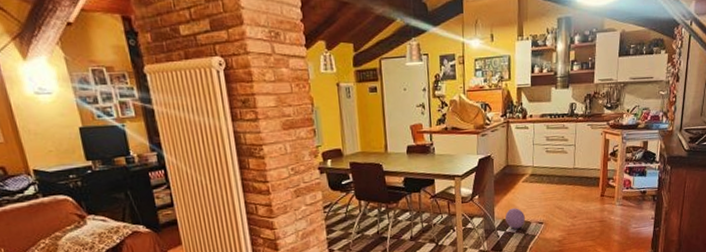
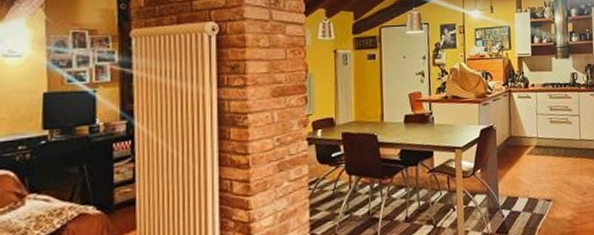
ball: present [505,208,525,229] -> none [510,183,532,208]

